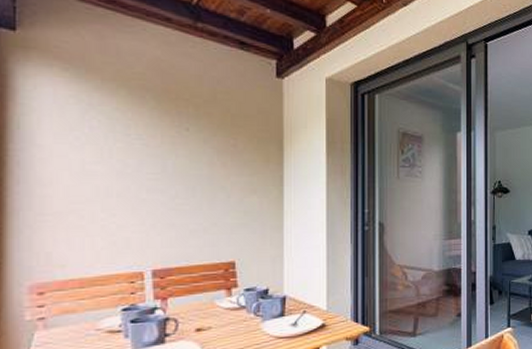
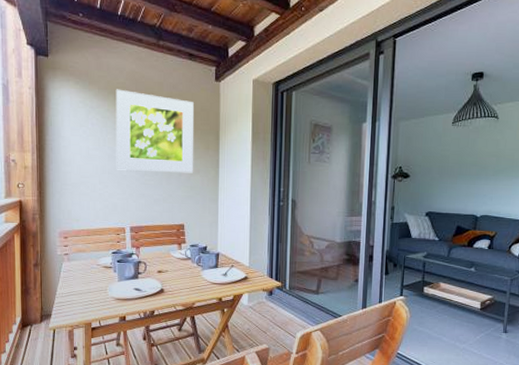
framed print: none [129,81,249,194] -> present [115,89,194,173]

